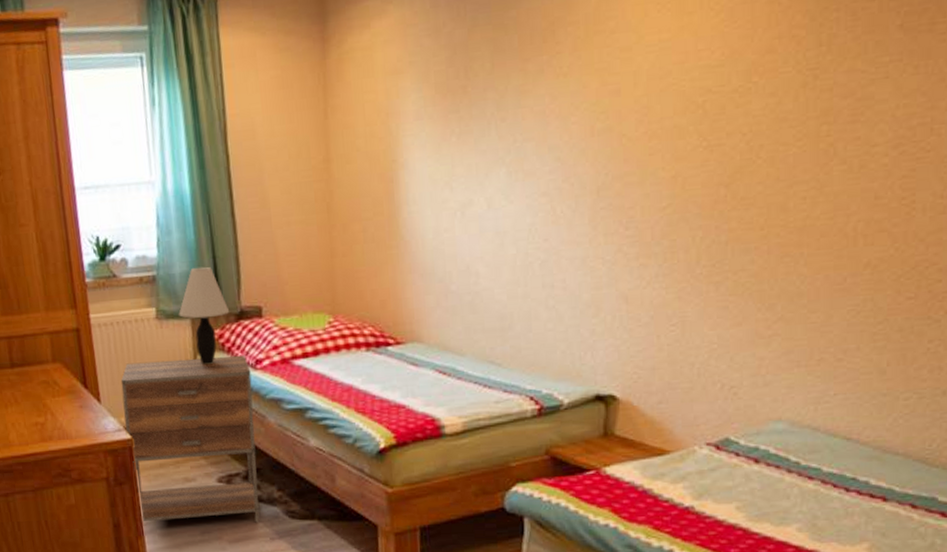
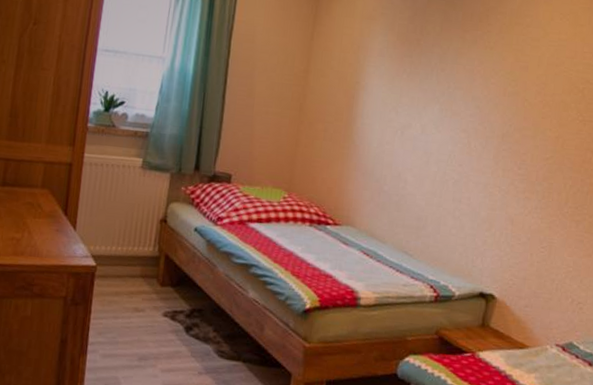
nightstand: present [120,355,260,523] -> none [87,200,212,357]
table lamp: present [178,266,230,365] -> none [161,132,205,215]

